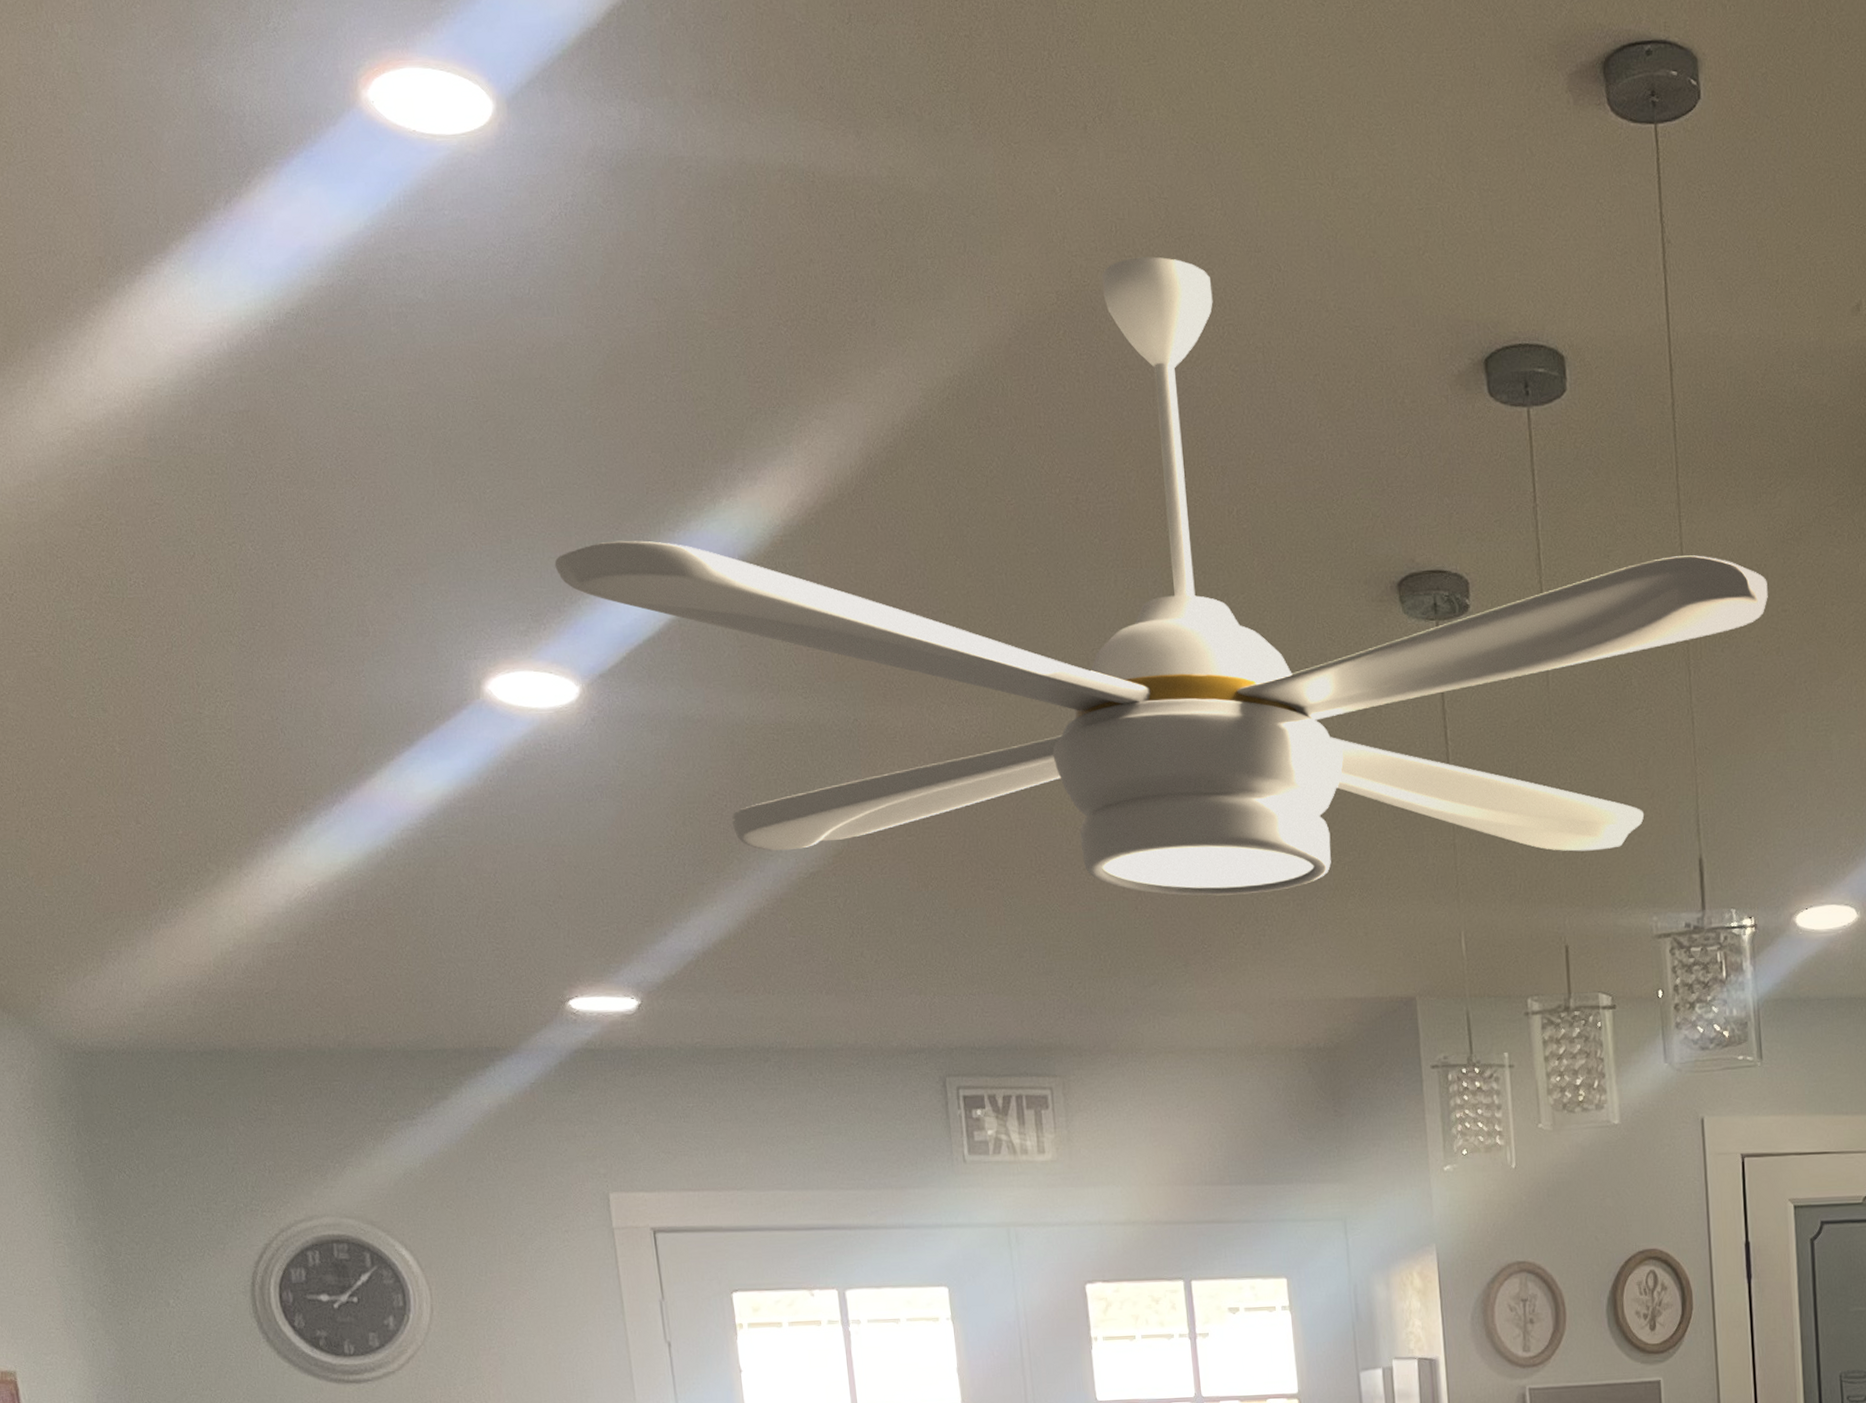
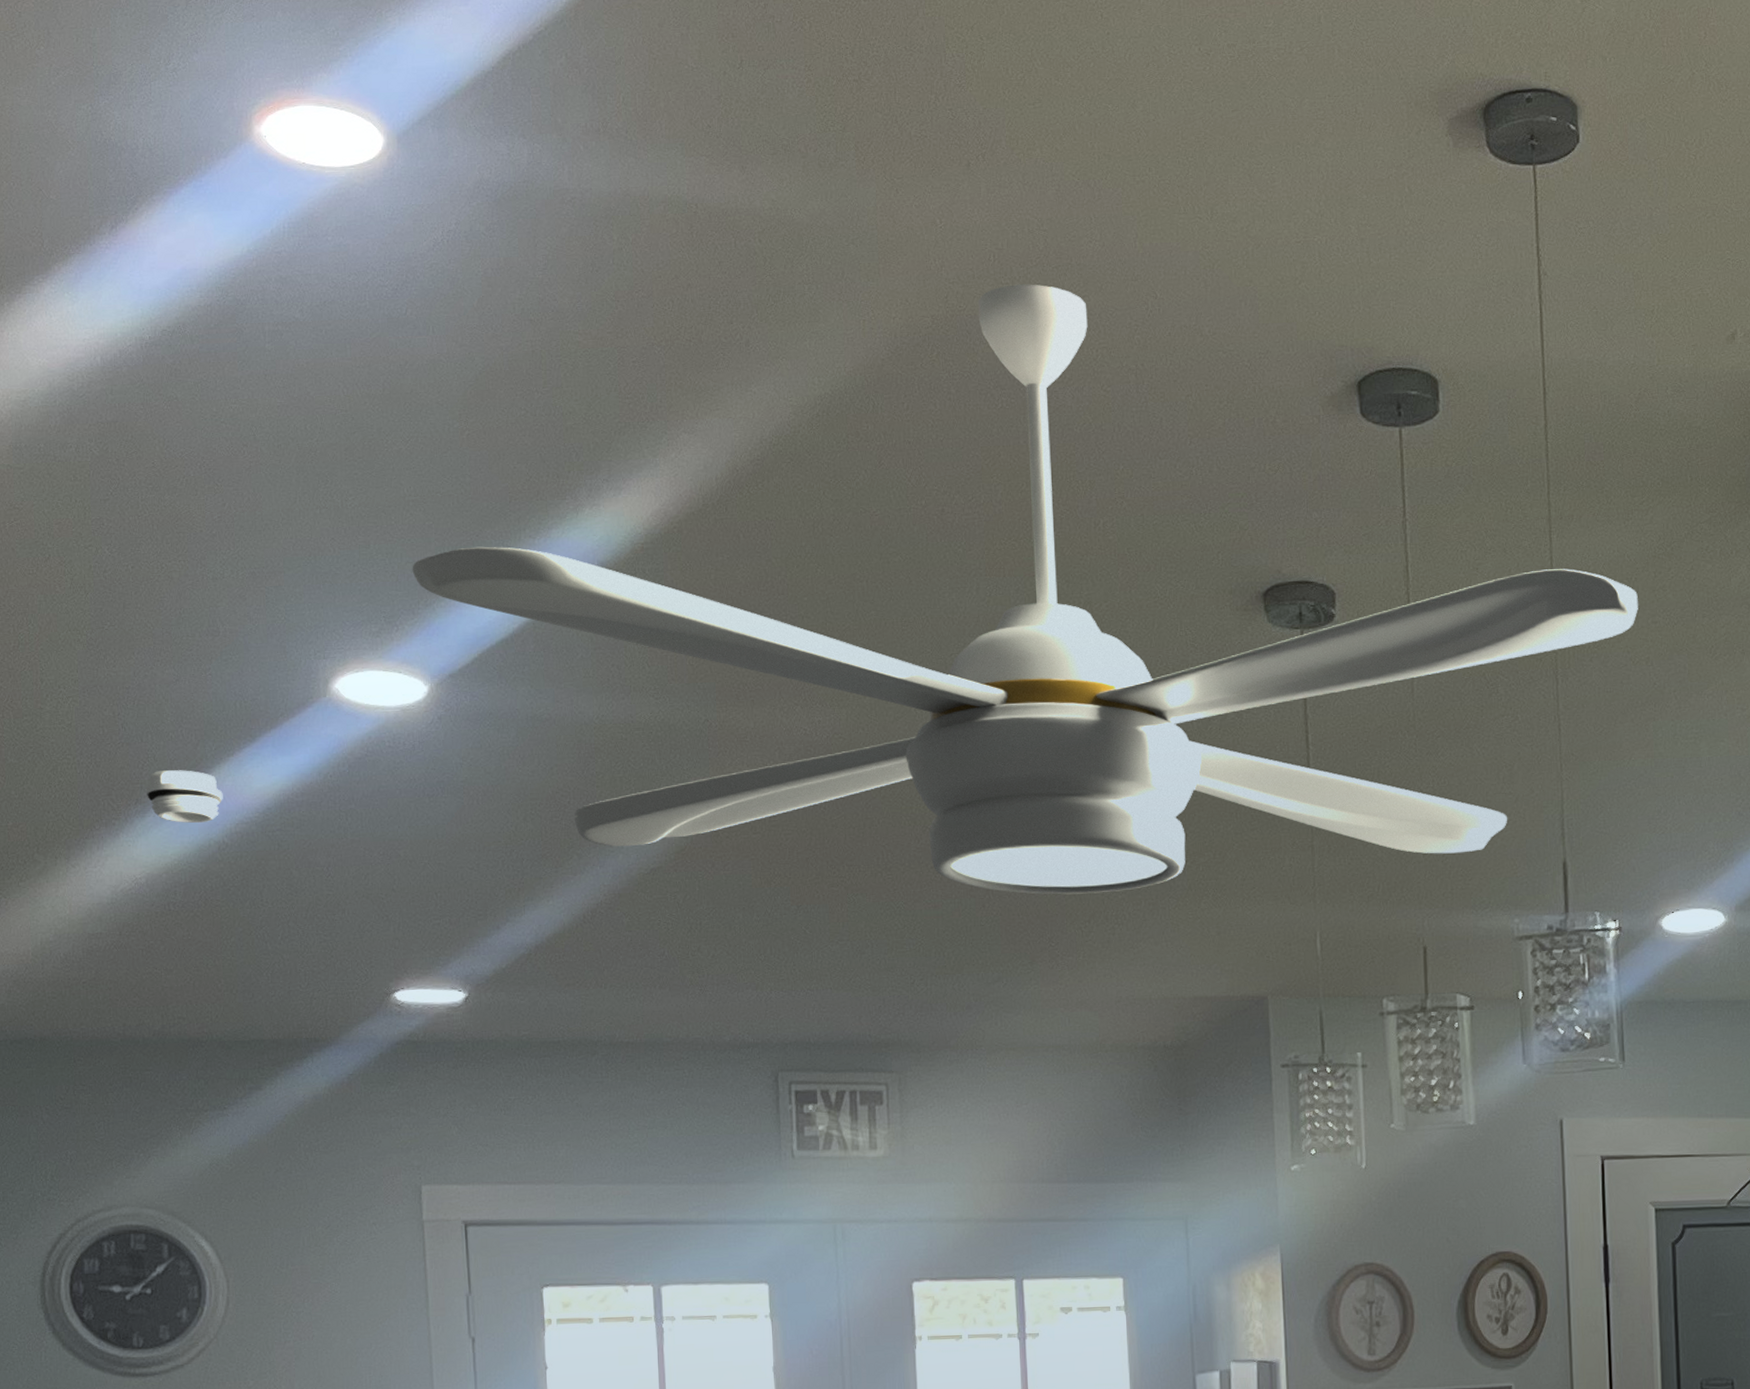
smoke detector: none [310,775,387,831] -> present [145,770,223,824]

